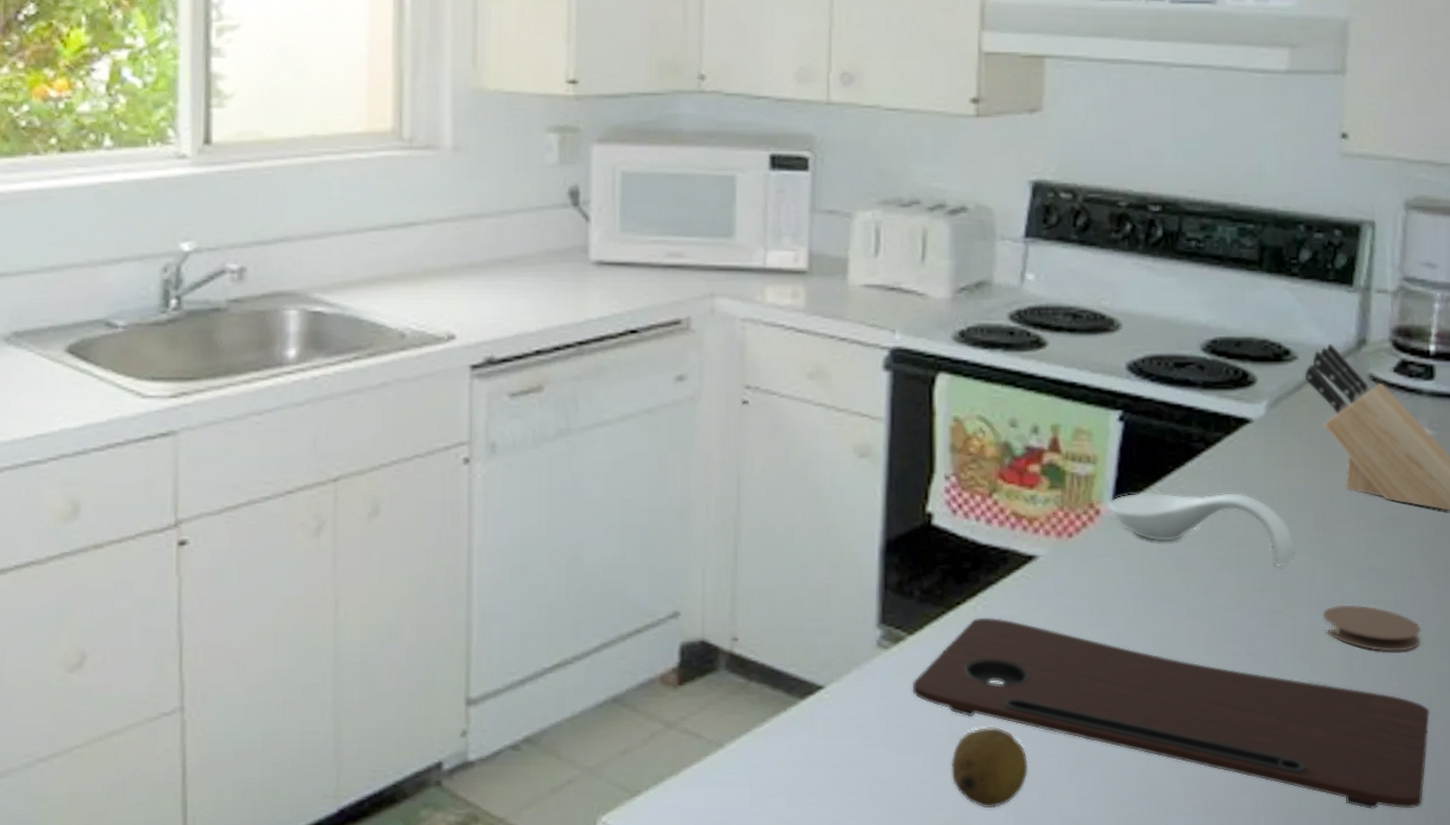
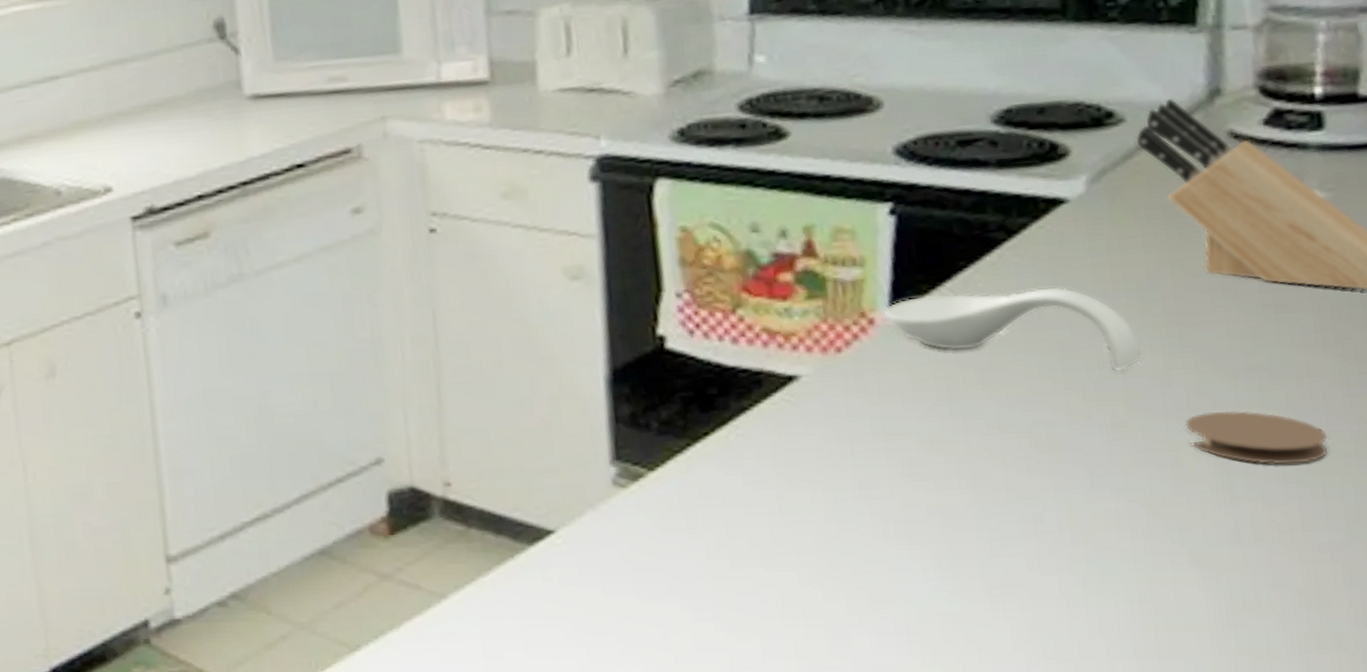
cutting board: present [913,617,1430,809] -> none [659,447,1349,652]
fruit: present [951,726,1028,809] -> none [714,568,810,658]

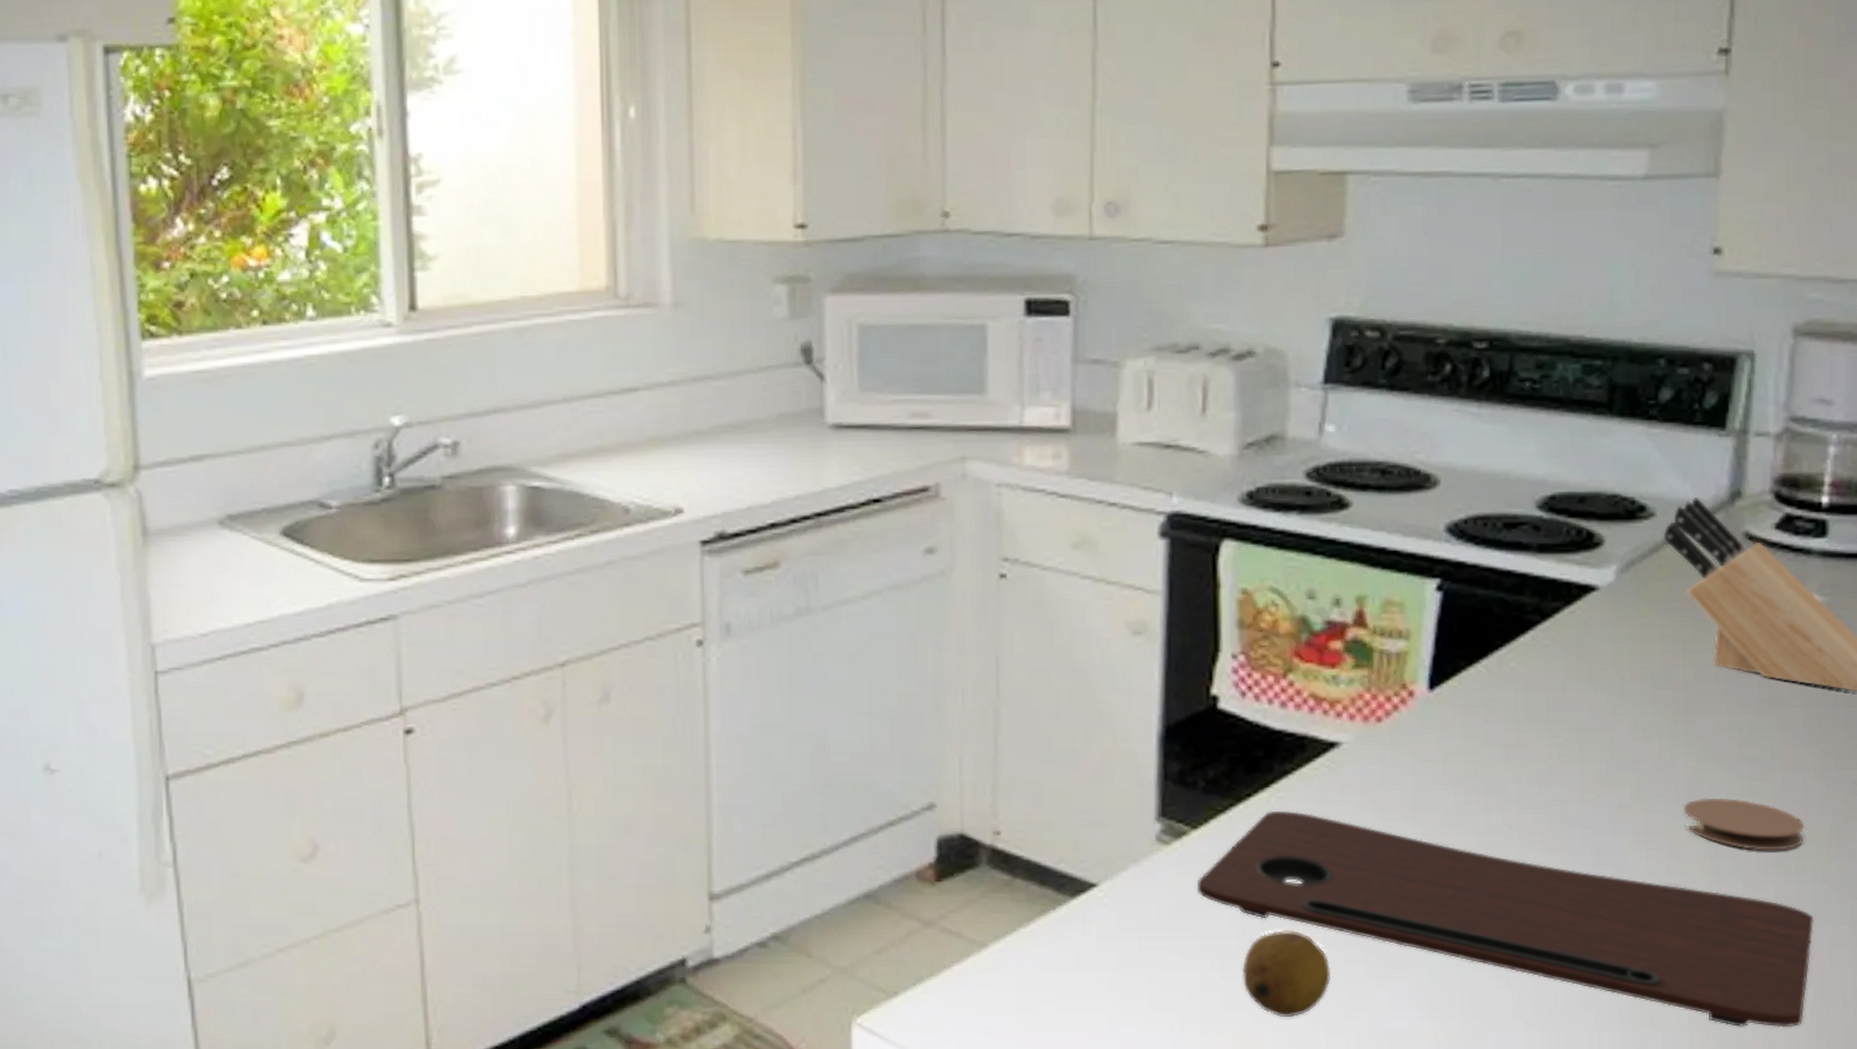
cutting board: none [659,447,1349,652] -> present [1198,810,1815,1028]
fruit: none [714,568,810,658] -> present [1242,929,1331,1018]
spoon rest: present [883,287,1142,372] -> none [1422,671,1651,756]

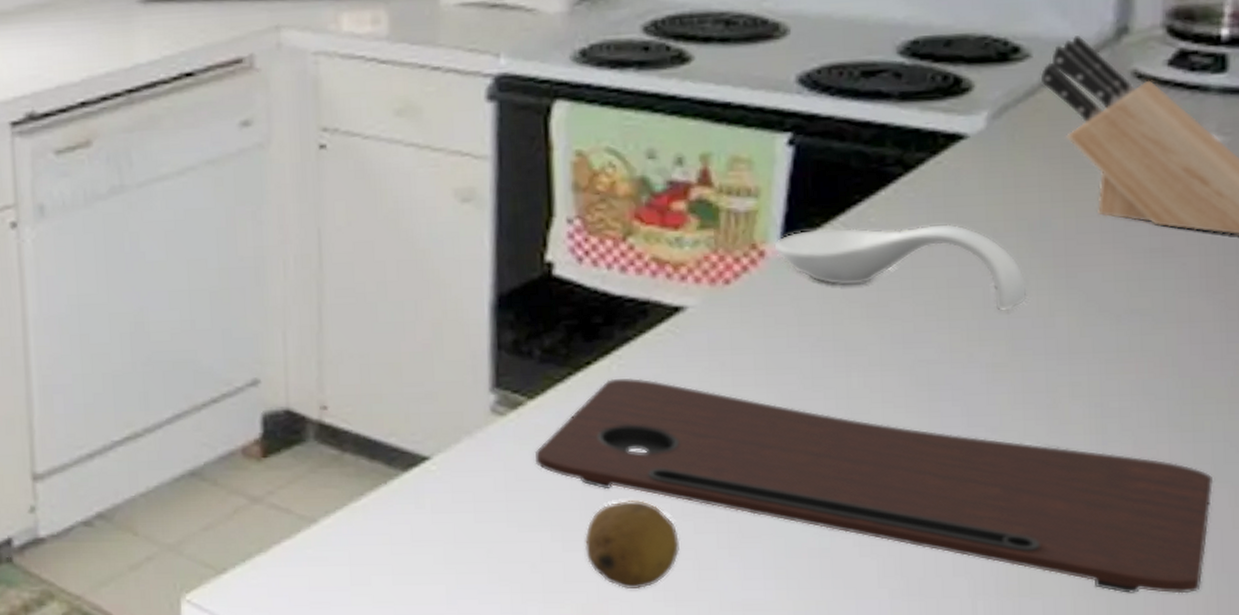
spoon rest: none [1422,671,1651,756] -> present [774,224,1027,312]
coaster: present [1683,797,1804,851] -> none [1064,353,1201,409]

